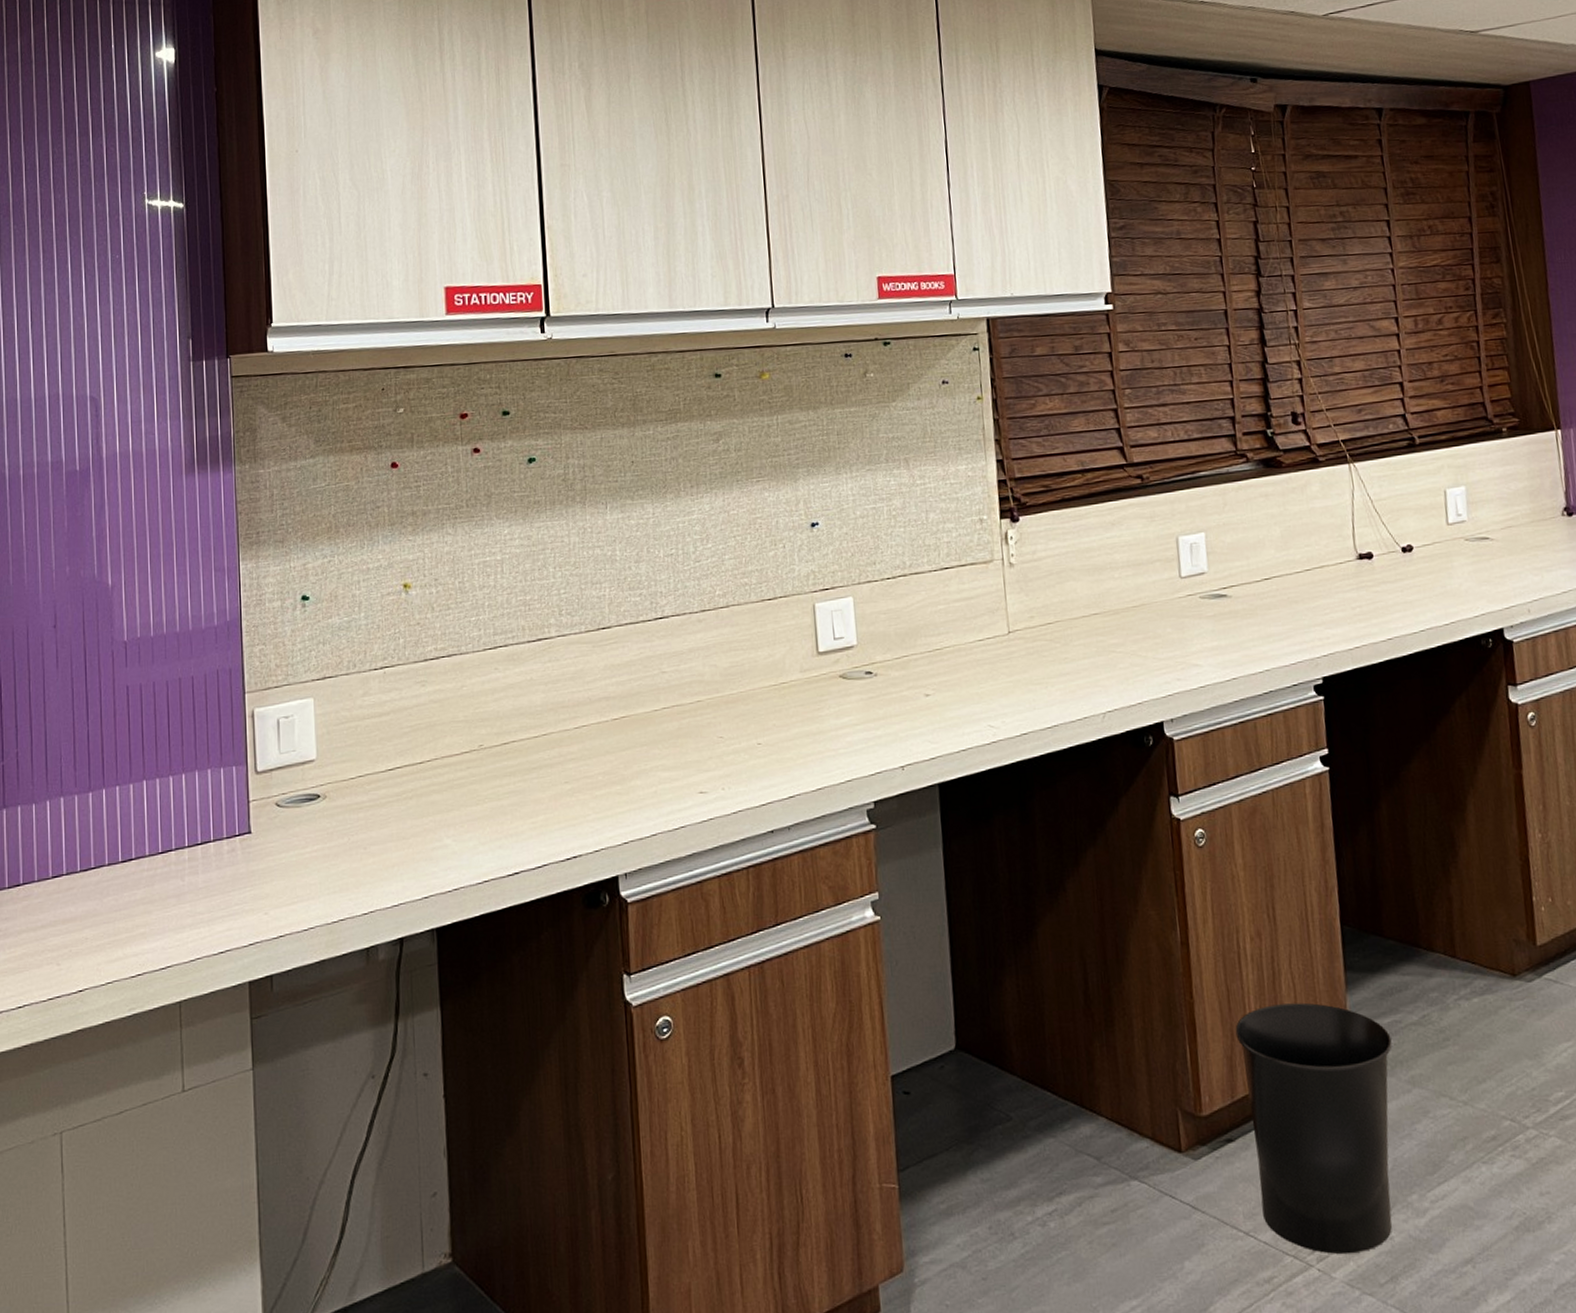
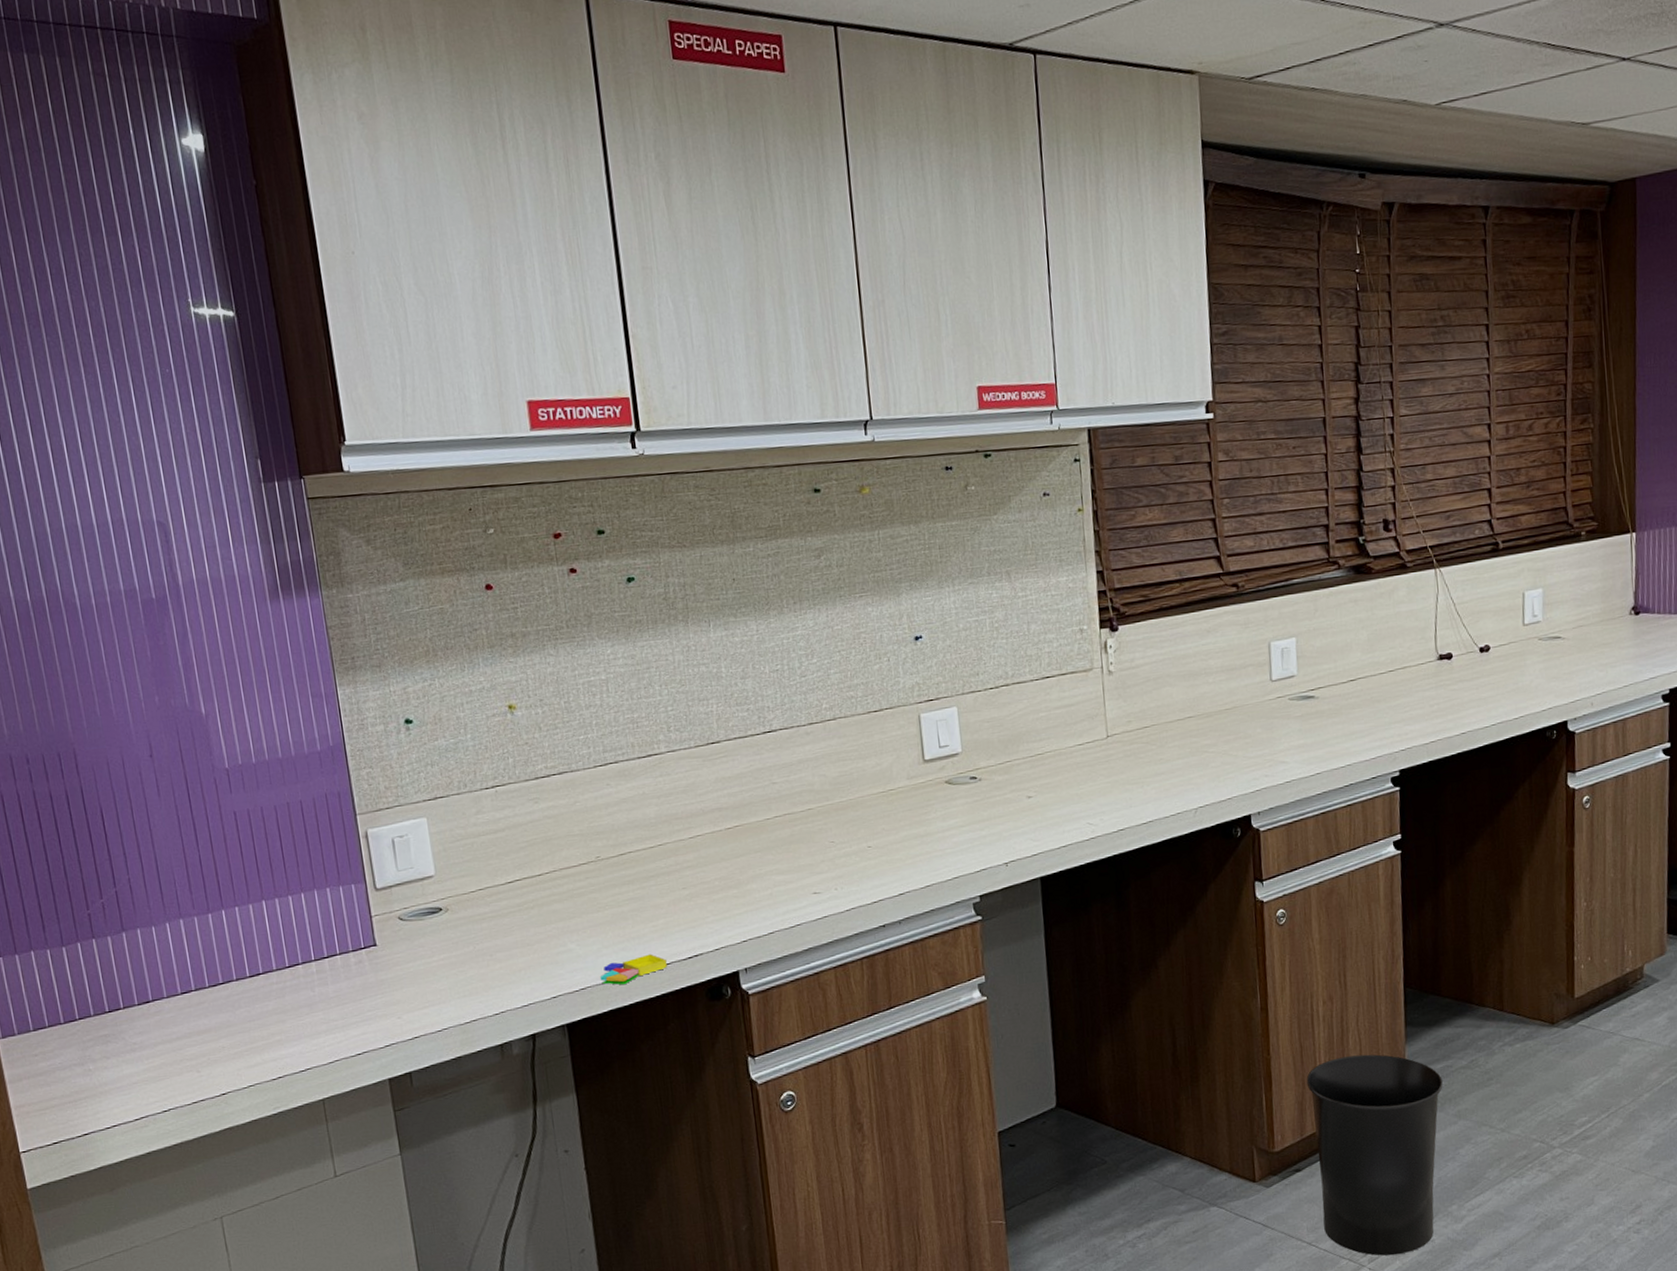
sticky notes: none [474,853,544,887] -> present [600,954,667,985]

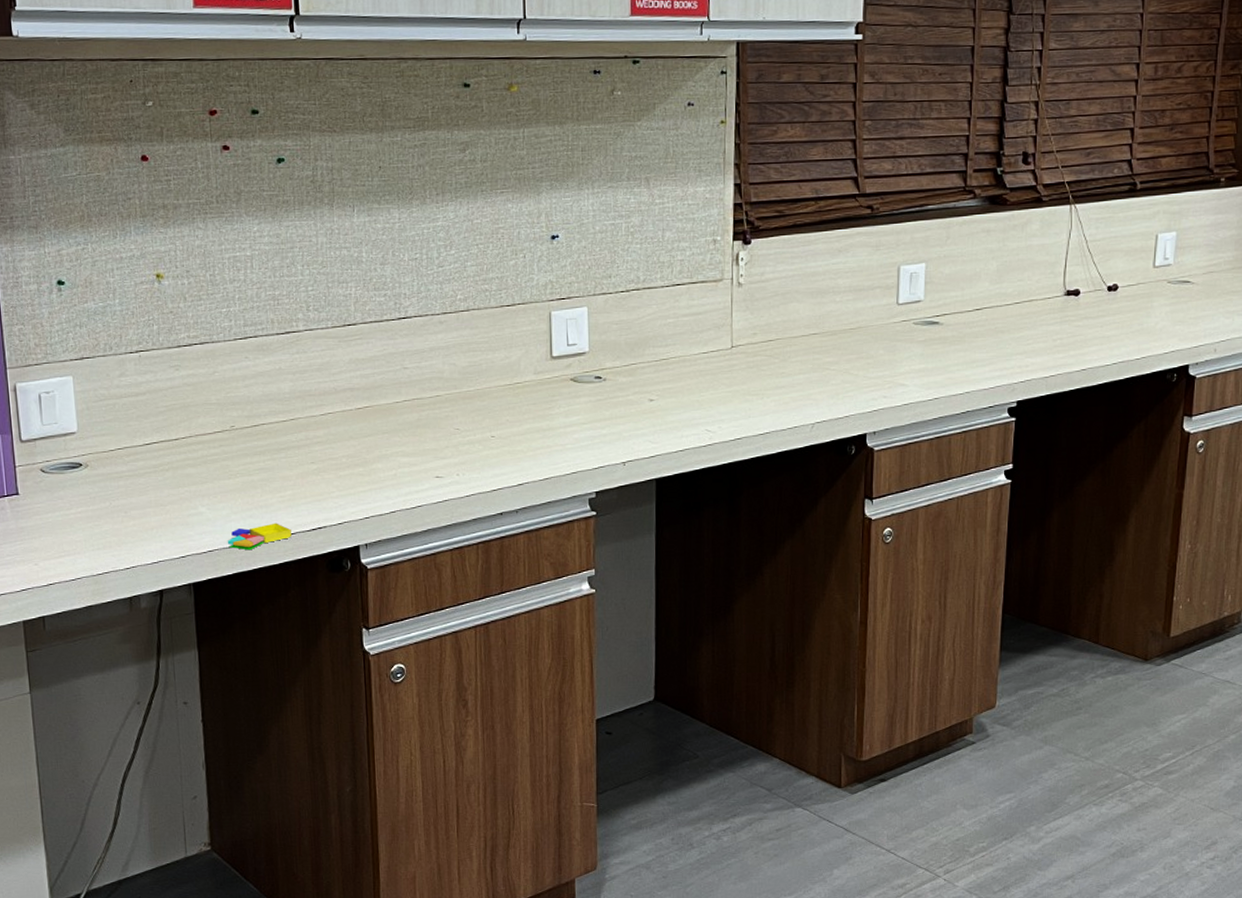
waste bin: present [1306,1054,1443,1256] -> none [899,675,1032,869]

